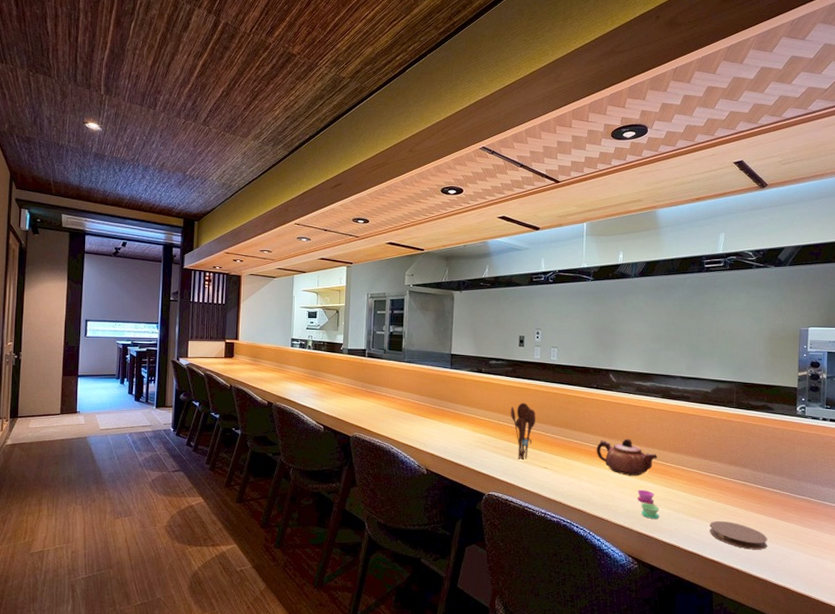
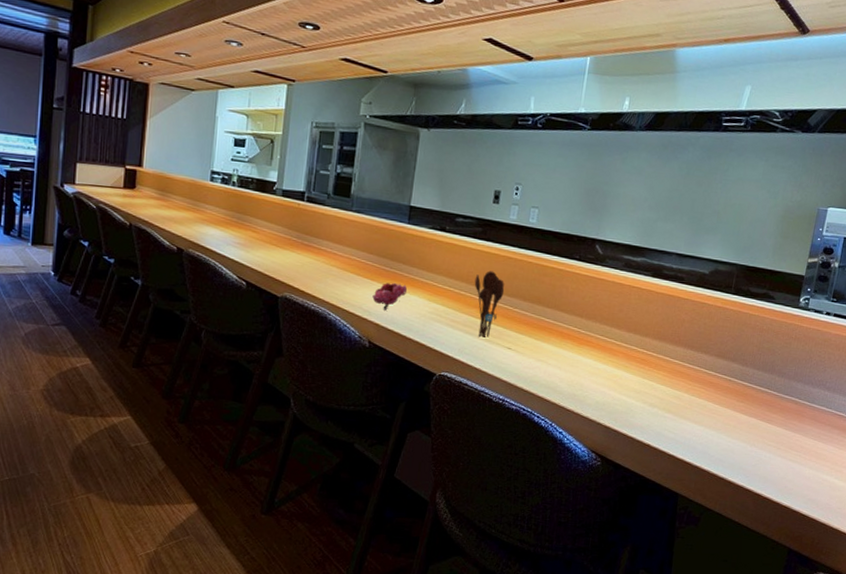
flower: none [426,418,455,442] -> present [372,282,408,310]
teapot: present [596,439,657,476] -> none [569,319,638,364]
teacup: present [638,490,660,519] -> none [610,379,633,413]
coaster: present [709,521,768,550] -> none [684,419,746,452]

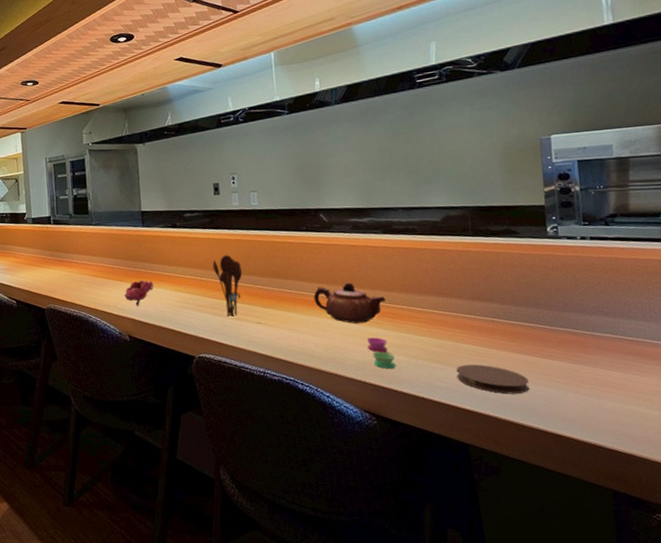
teapot: none [569,319,638,364] -> present [313,282,386,323]
teacup: none [610,379,633,413] -> present [367,337,396,369]
coaster: none [684,419,746,452] -> present [456,364,530,394]

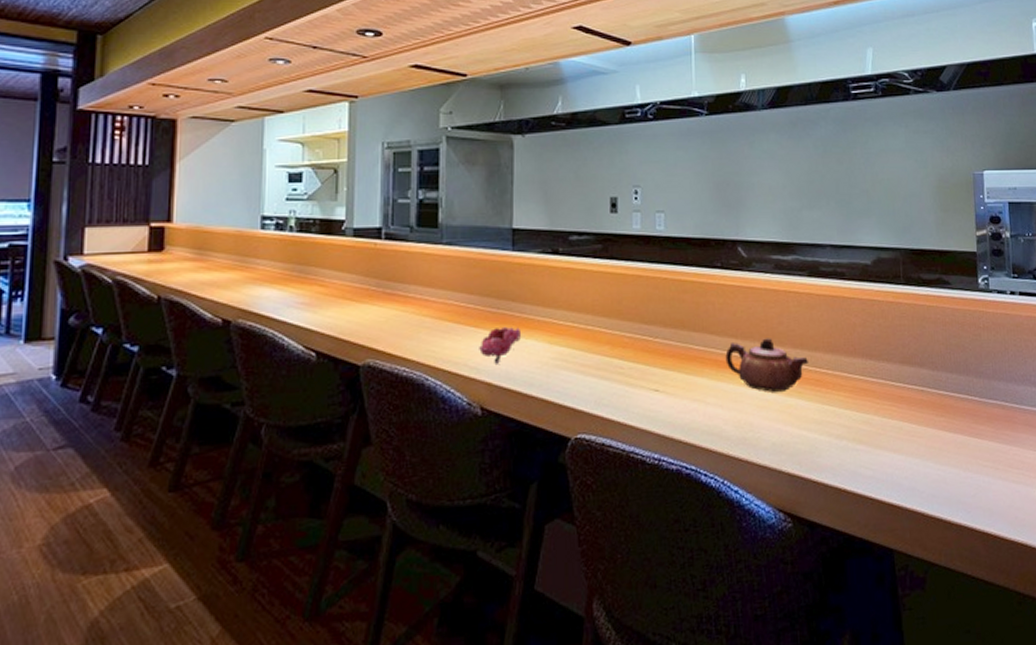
utensil holder: present [212,255,243,318] -> none [602,295,640,383]
teacup: present [367,337,396,369] -> none [785,410,817,452]
coaster: present [456,364,530,394] -> none [882,445,958,483]

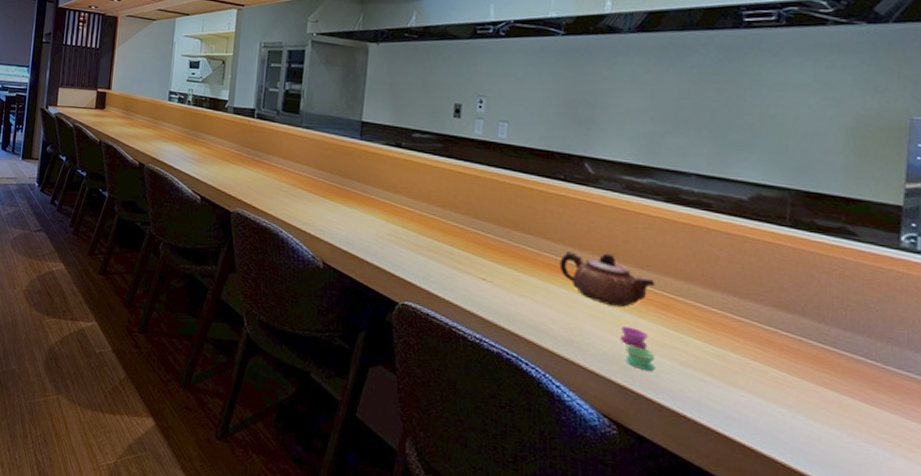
flower: present [479,326,522,364] -> none [325,200,363,230]
teacup: none [785,410,817,452] -> present [621,326,656,371]

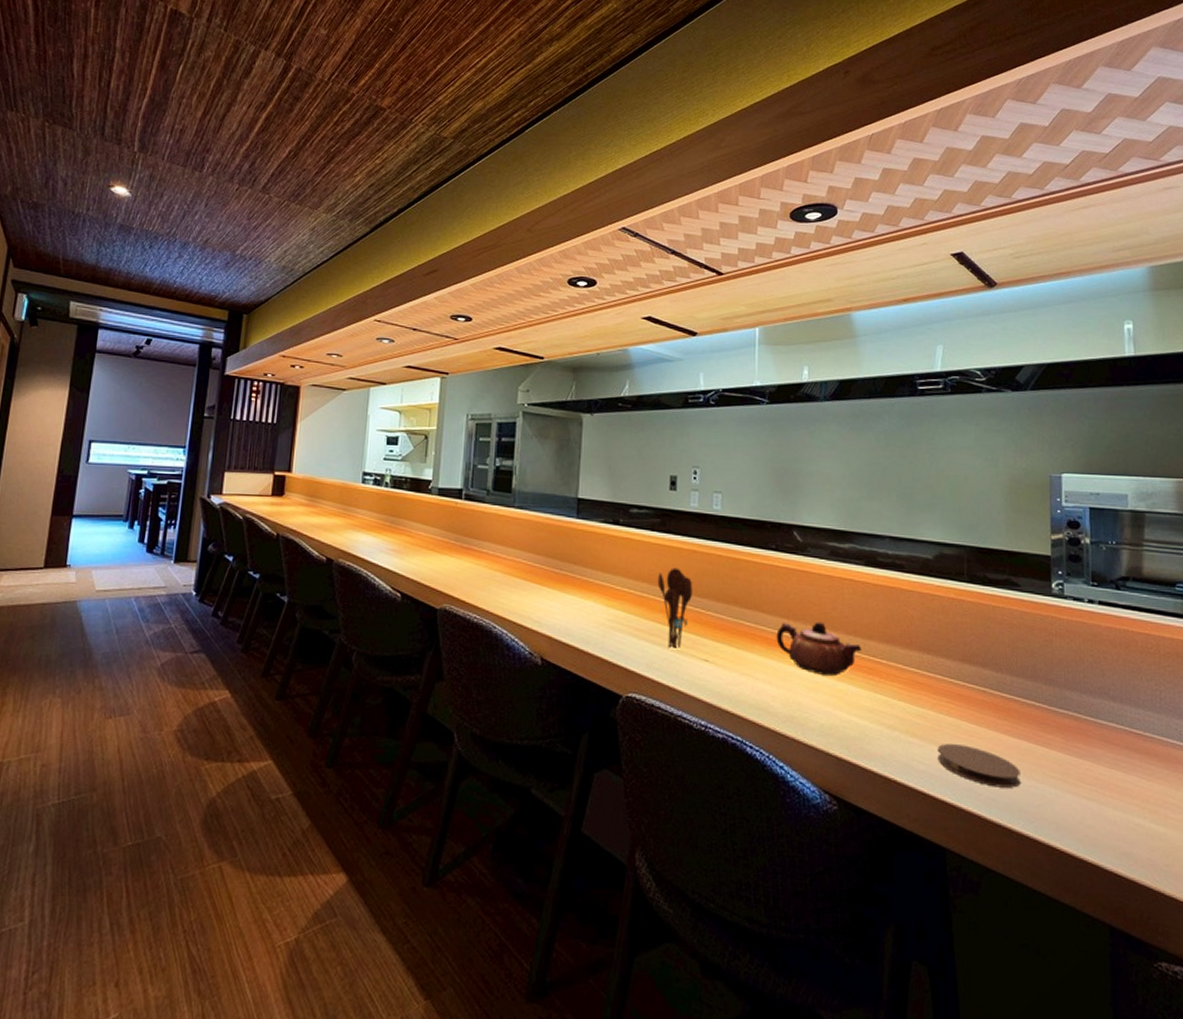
utensil holder: none [437,190,474,267] -> present [657,567,693,650]
teacup: present [621,326,656,371] -> none [835,695,867,738]
coaster: none [737,387,840,443] -> present [937,744,1021,788]

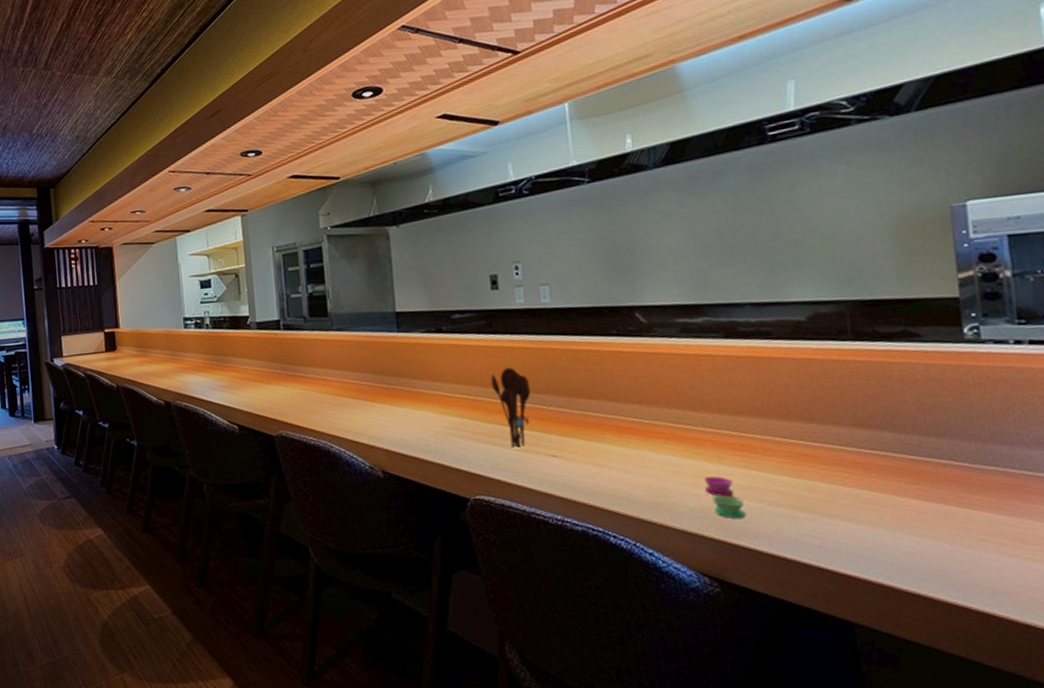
teapot: present [776,622,861,676] -> none [628,403,729,458]
teacup: none [835,695,867,738] -> present [704,476,746,518]
coaster: present [937,744,1021,788] -> none [832,514,942,556]

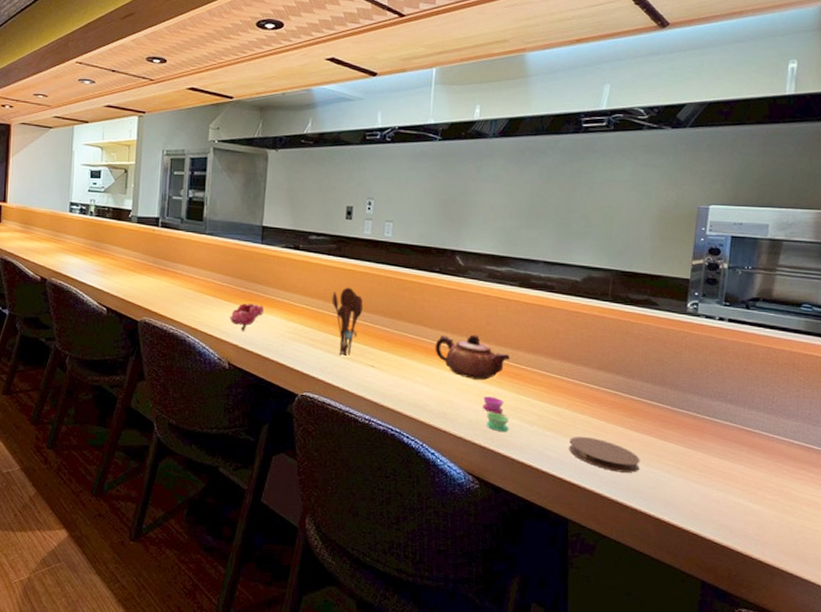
flower: none [375,399,414,433] -> present [230,303,265,331]
teapot: none [628,403,729,458] -> present [435,334,510,380]
coaster: none [832,514,942,556] -> present [569,437,640,473]

